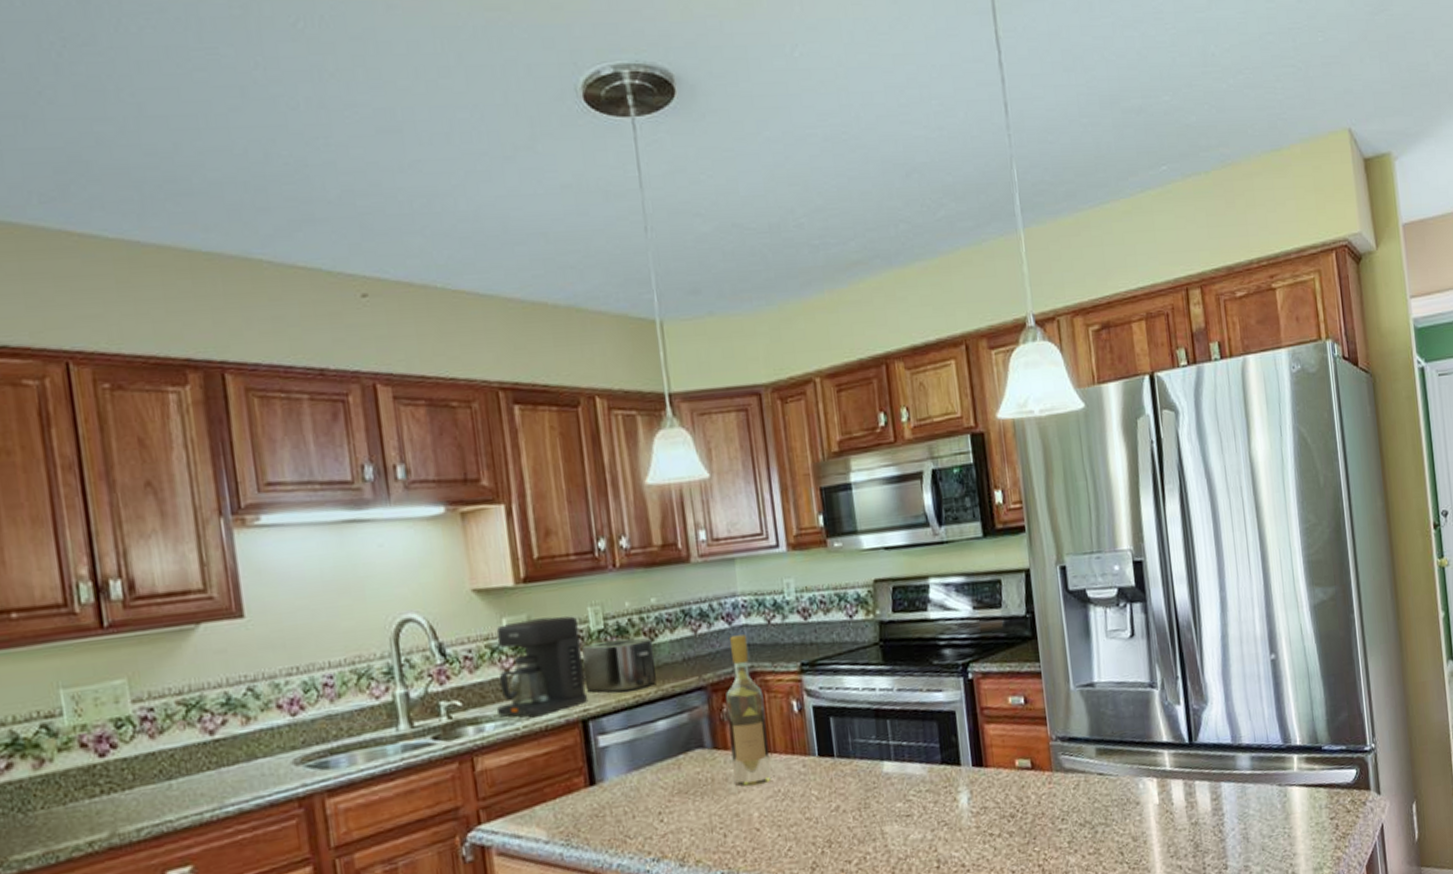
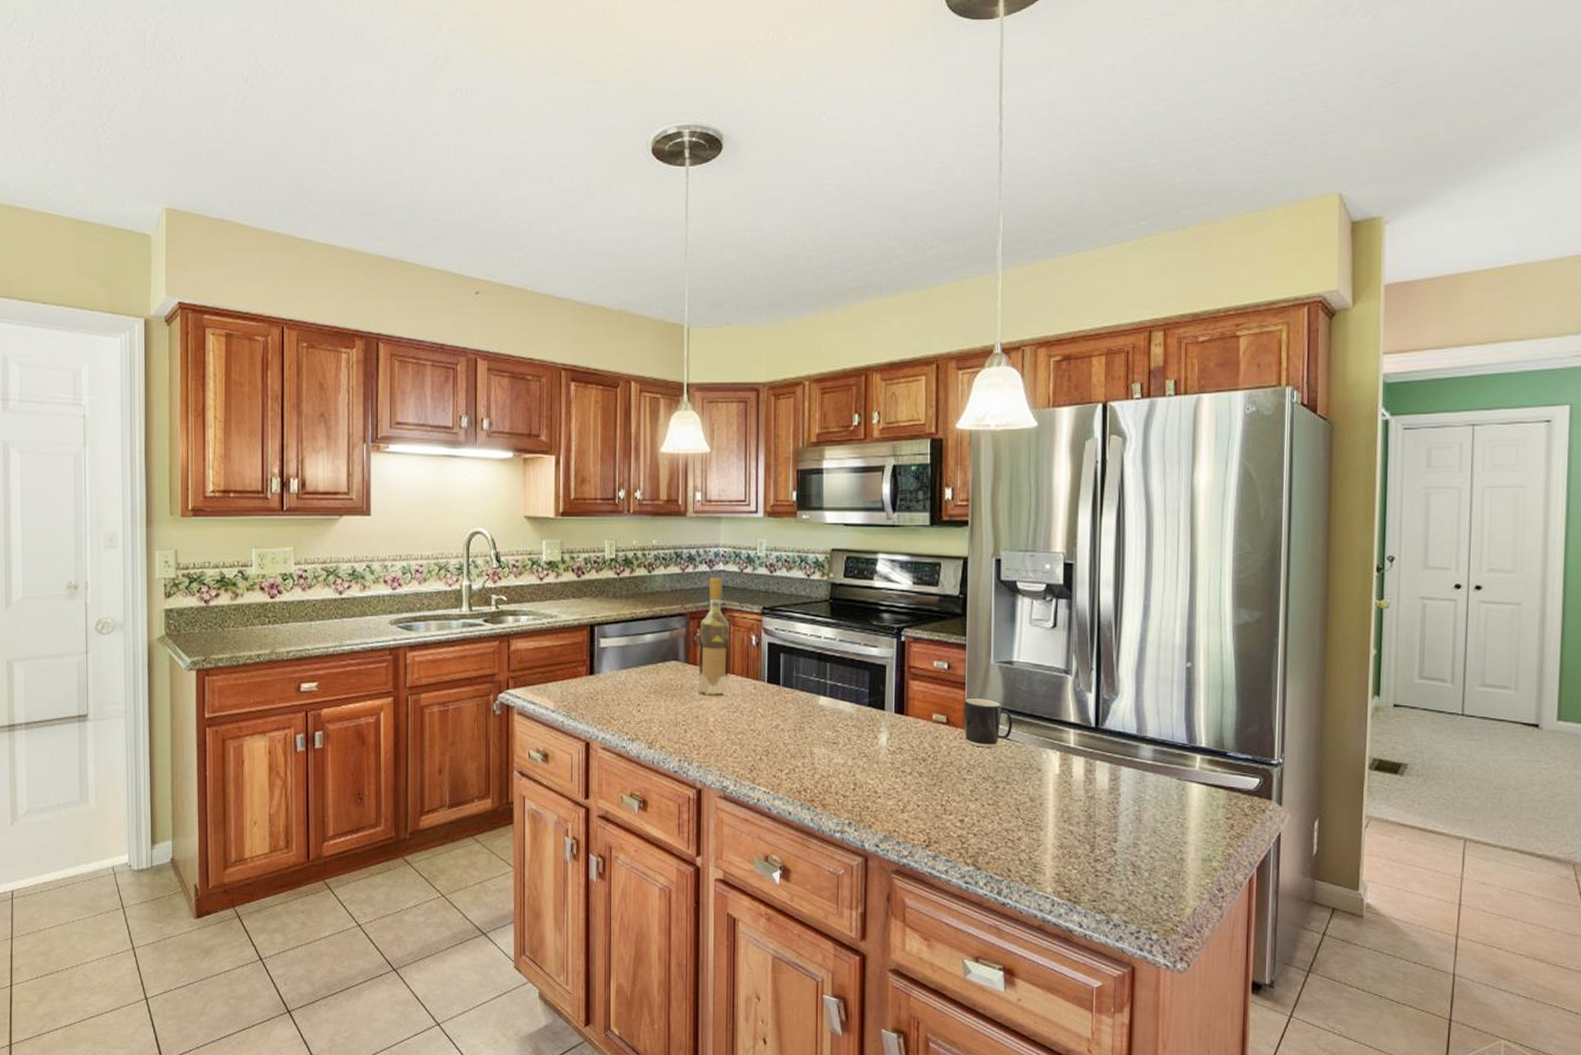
coffee maker: present [496,616,589,717] -> none [530,544,597,617]
toaster: present [582,638,656,693] -> none [596,567,650,609]
mug: none [1046,731,1104,790] -> present [963,697,1014,748]

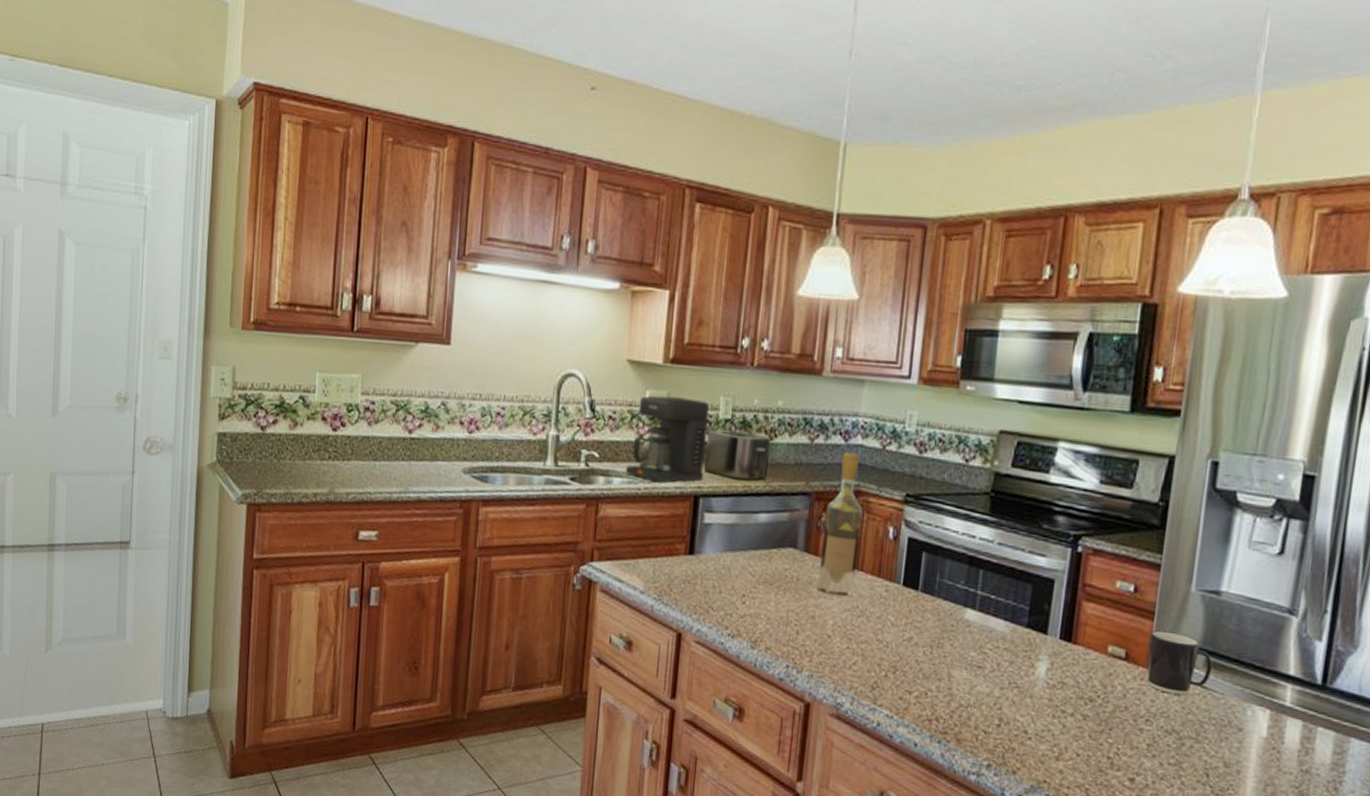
coffee maker: none [530,544,597,617] -> present [625,395,709,483]
toaster: none [596,567,650,609] -> present [703,429,772,481]

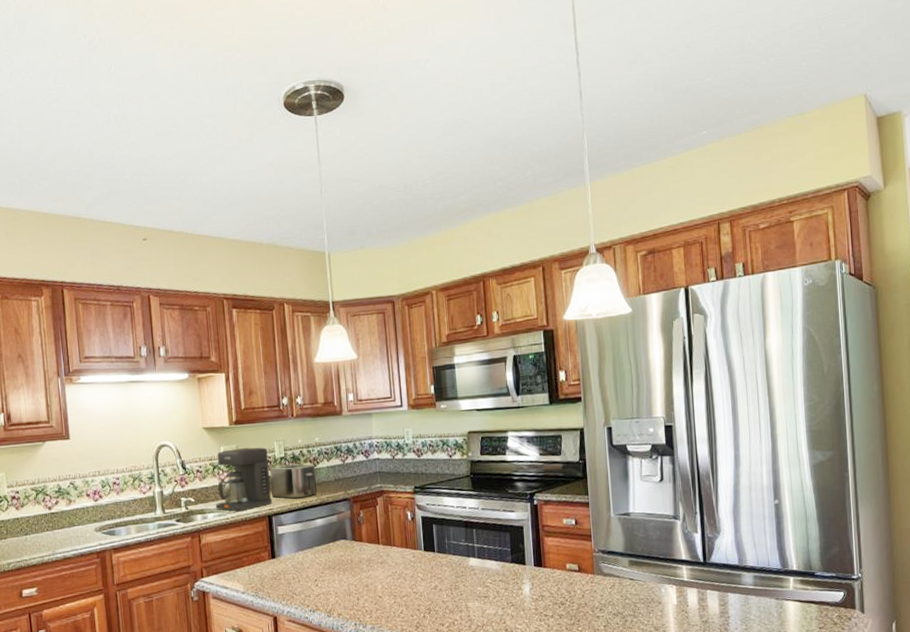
bottle: present [816,452,863,597] -> none [362,465,391,568]
mug: present [1146,630,1213,695] -> none [590,546,635,589]

